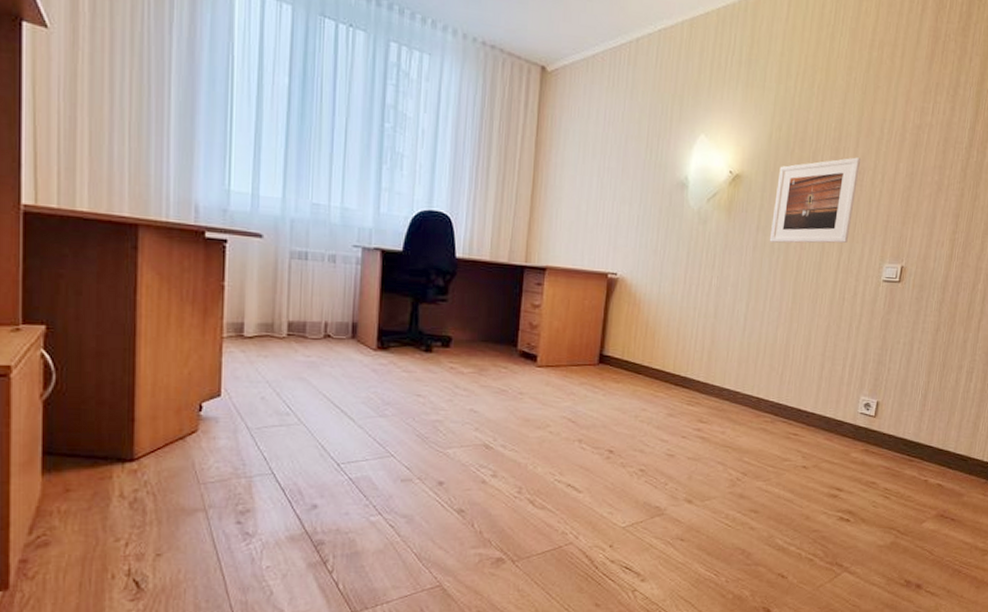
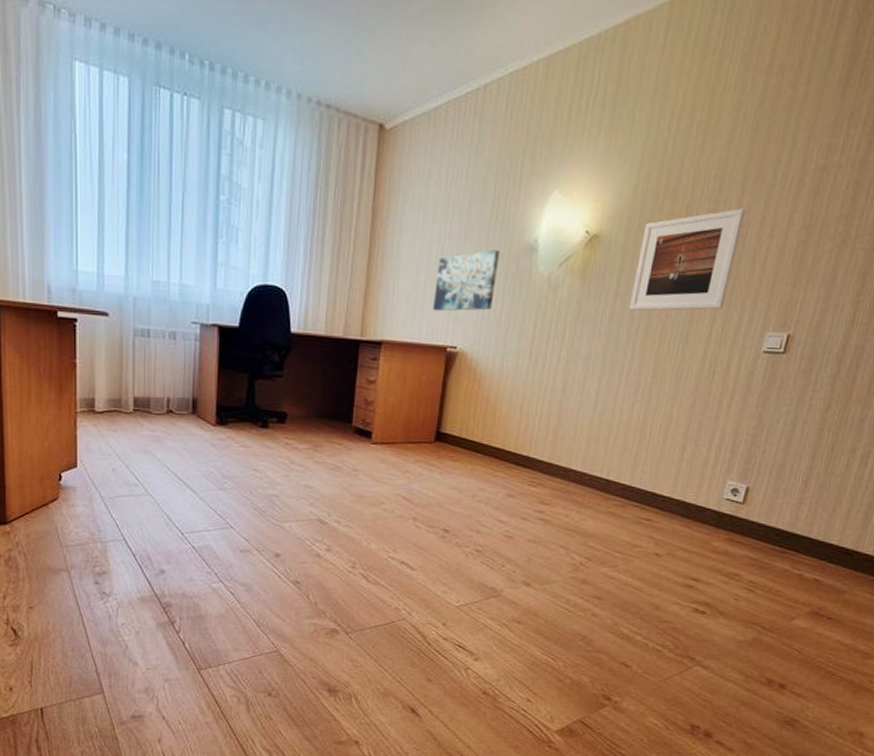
wall art: none [594,185,655,240] -> present [433,250,500,312]

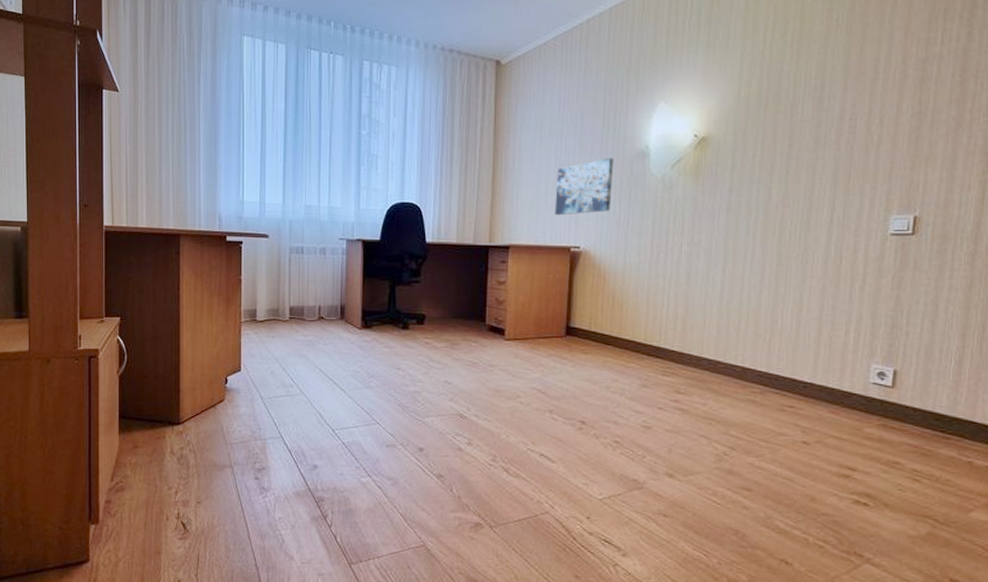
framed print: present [628,208,745,311] -> none [745,103,850,203]

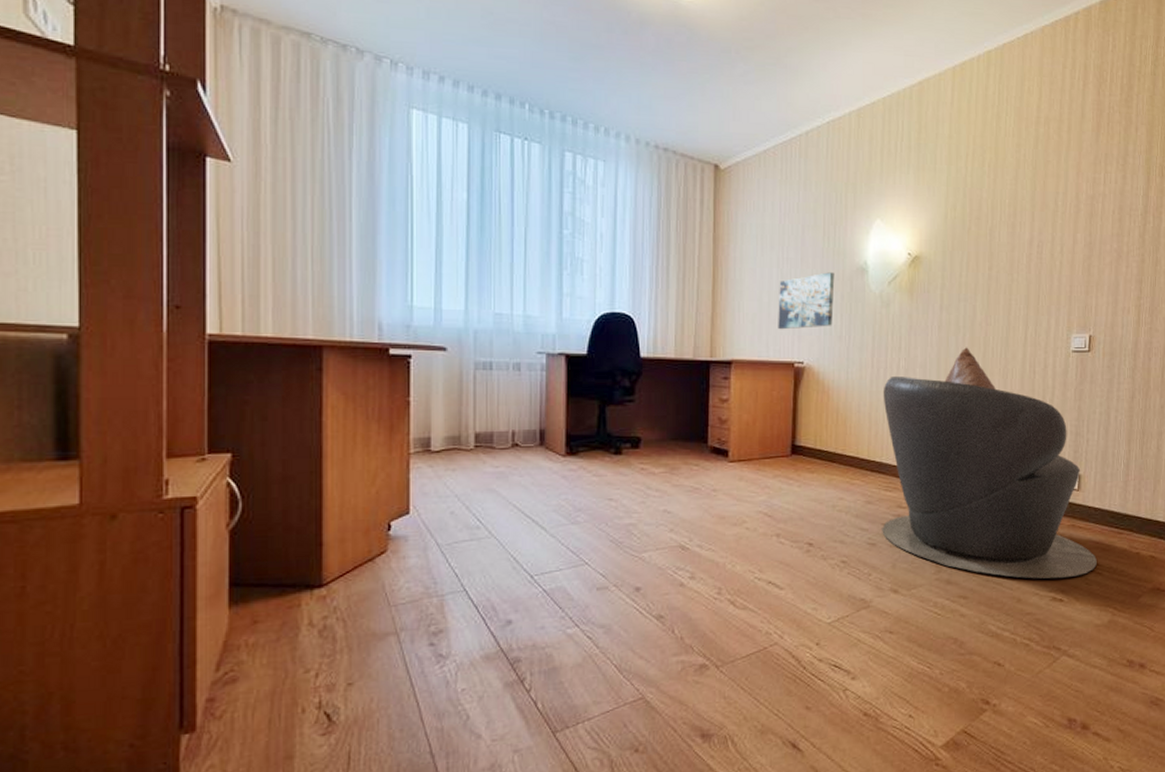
leather: none [658,231,914,481] -> present [882,347,1097,579]

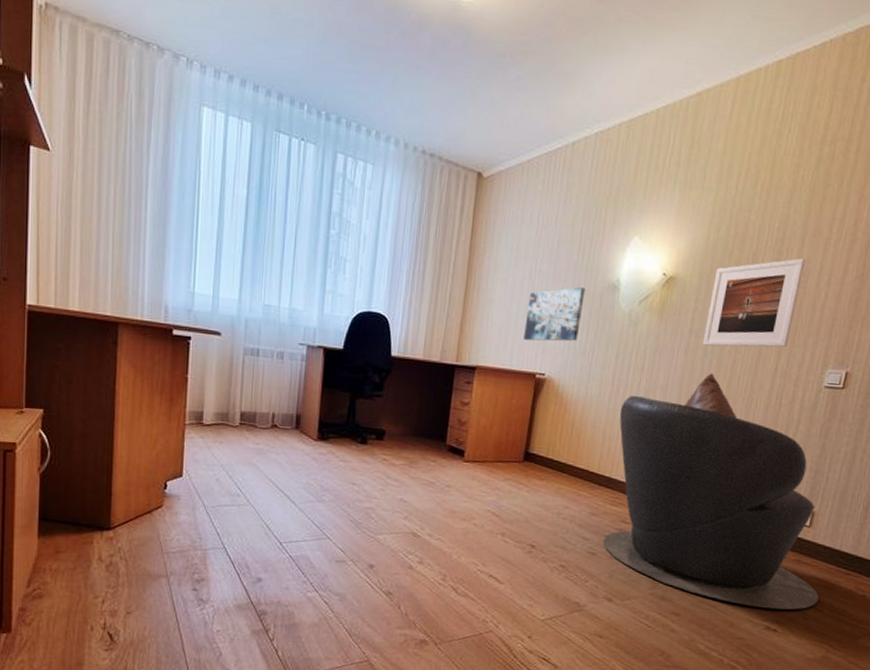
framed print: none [954,231,1038,320] -> present [702,258,805,348]

